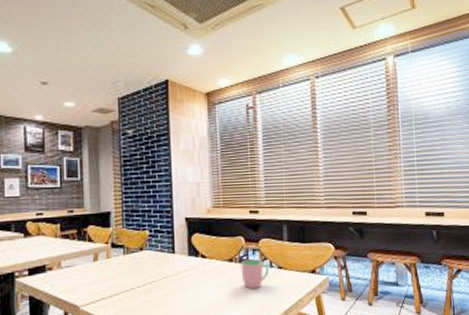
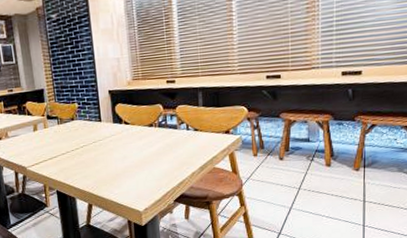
cup: present [241,259,270,289] -> none [160,124,187,149]

